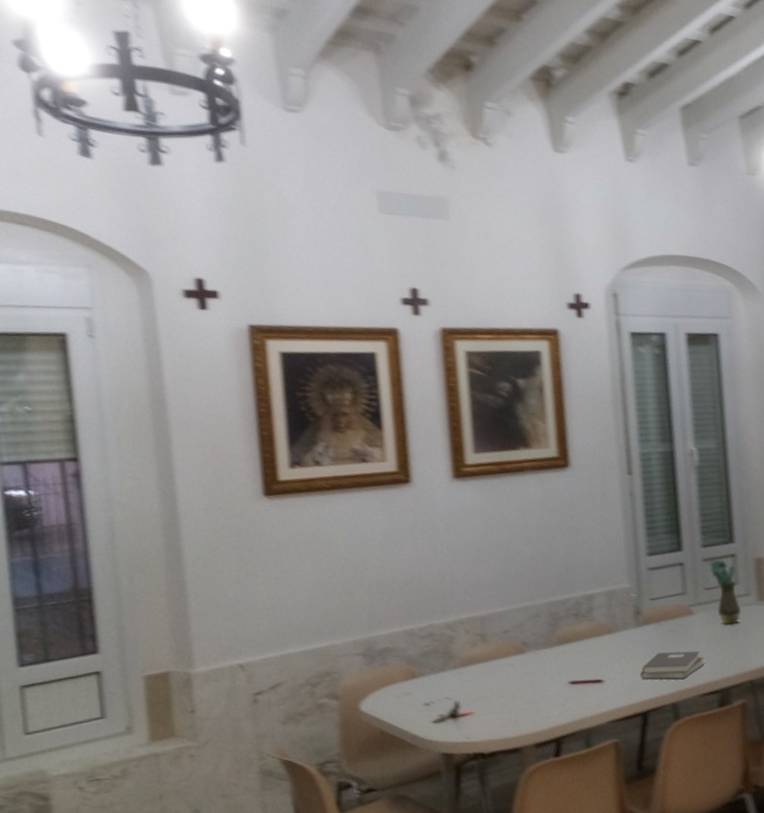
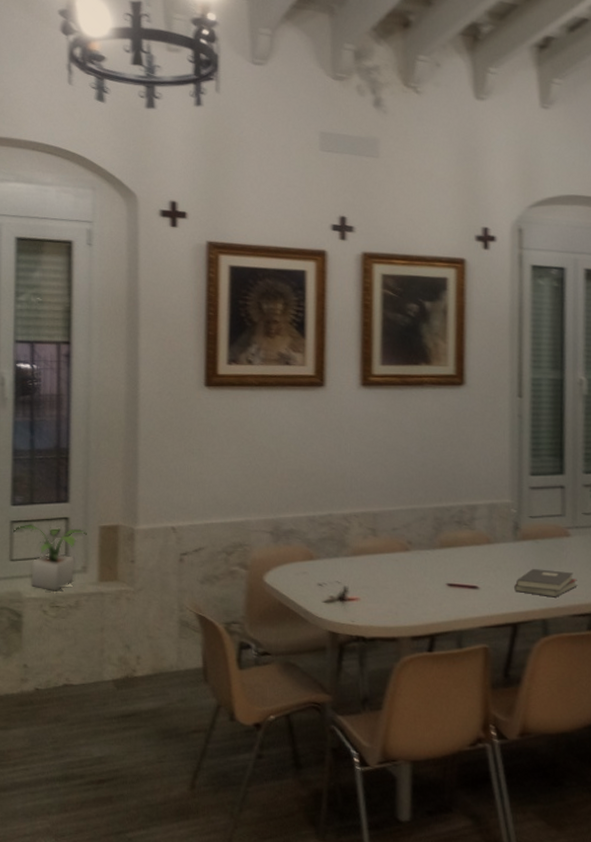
potted plant: none [25,683,128,763] -> present [13,524,87,592]

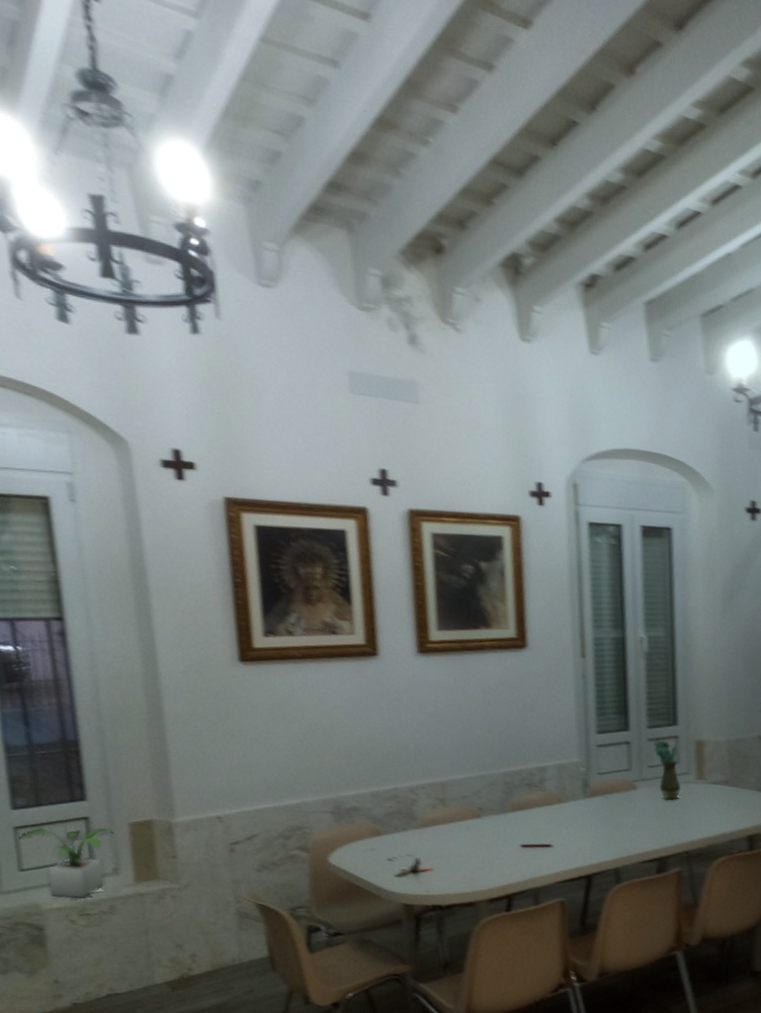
hardback book: present [514,568,578,597] -> none [586,822,646,848]

